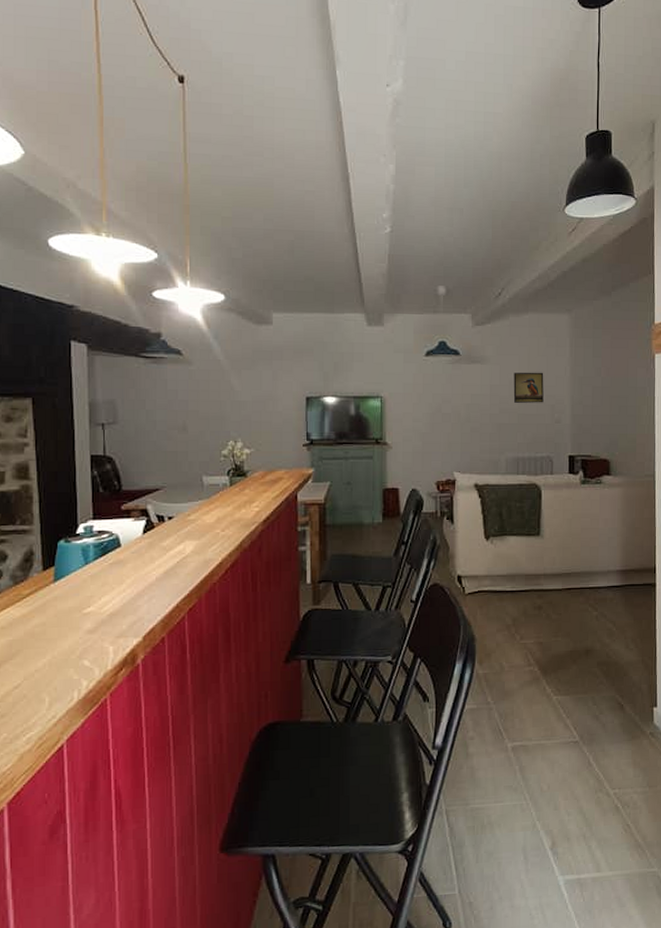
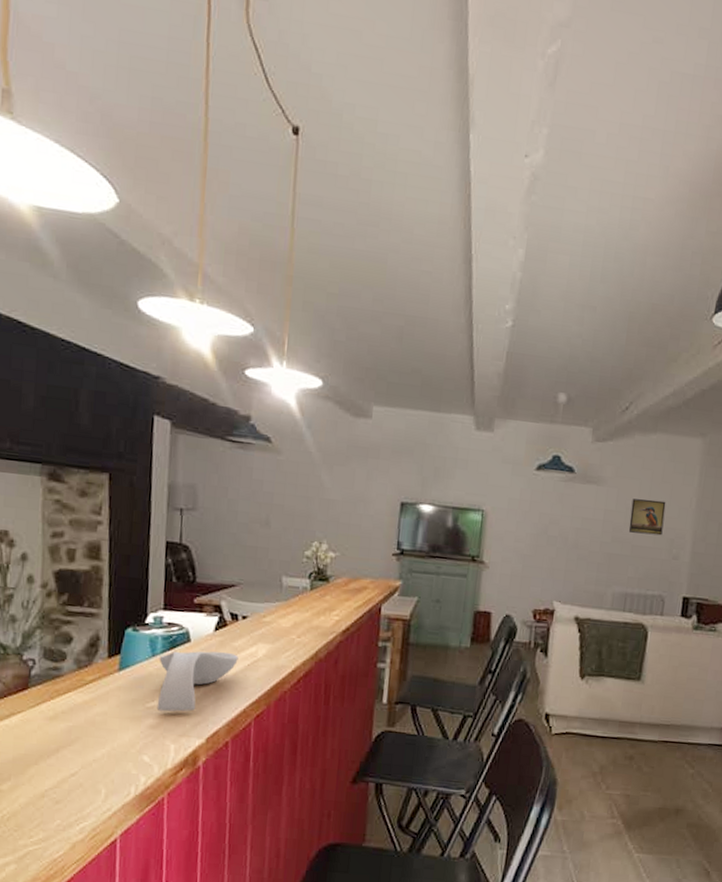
spoon rest: none [92,553,168,616] -> present [156,651,239,712]

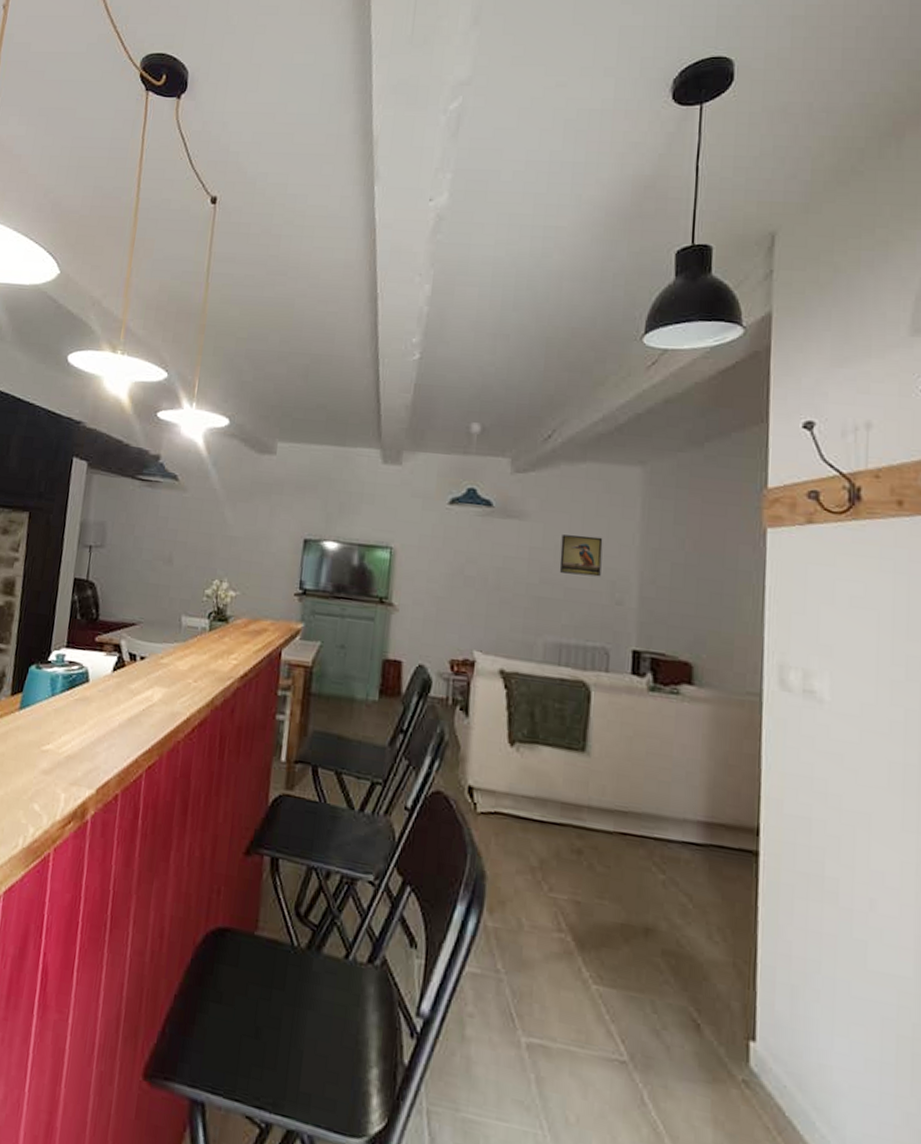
spoon rest: present [156,651,239,712] -> none [51,692,134,758]

